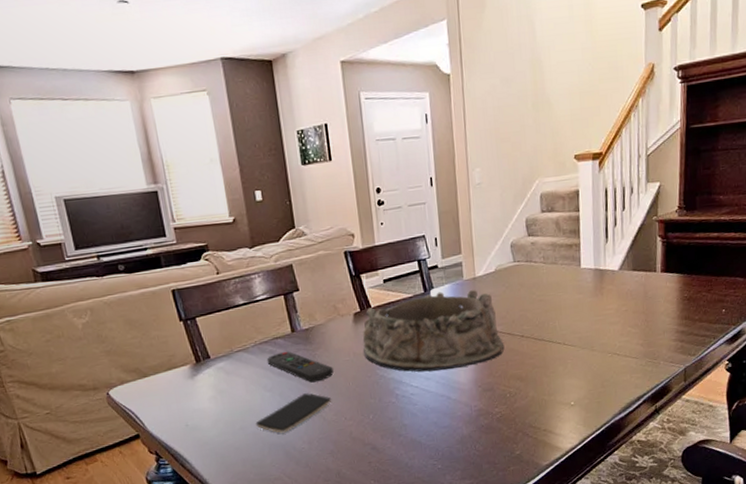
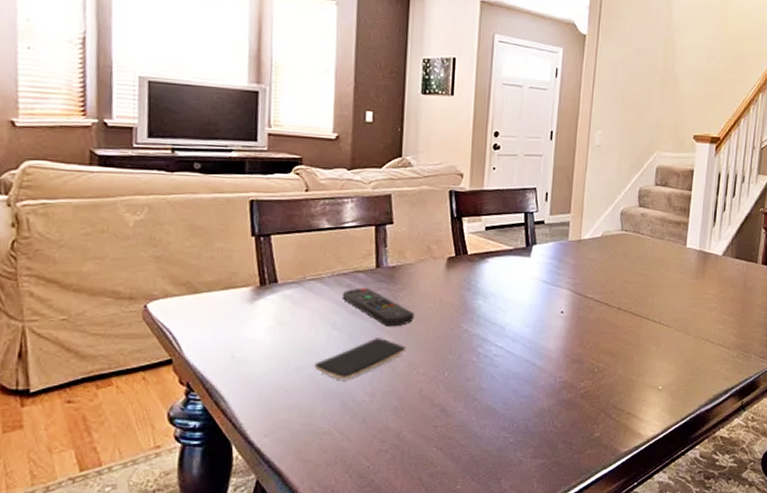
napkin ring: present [362,289,505,372] -> none [451,249,600,334]

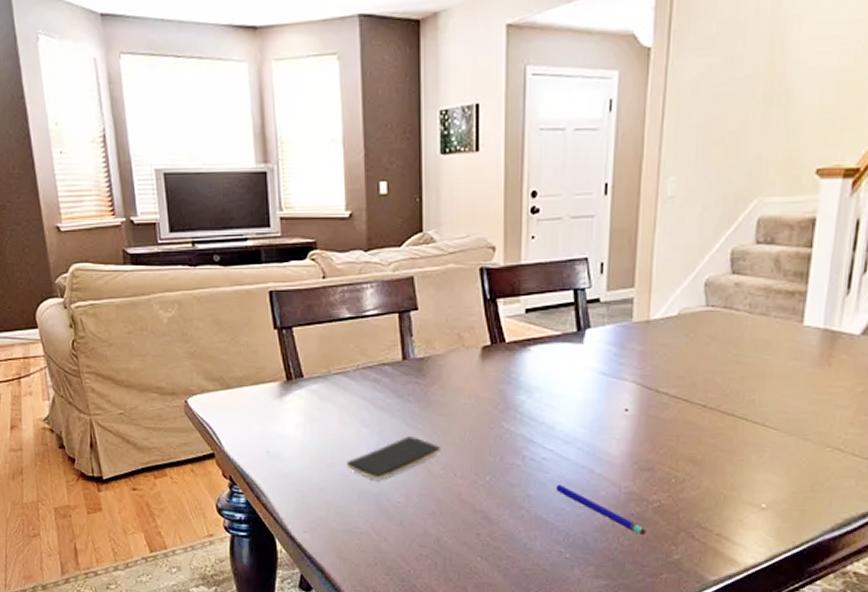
remote control: present [342,287,414,327] -> none [368,382,448,425]
pen: none [504,378,575,418] -> present [555,485,647,536]

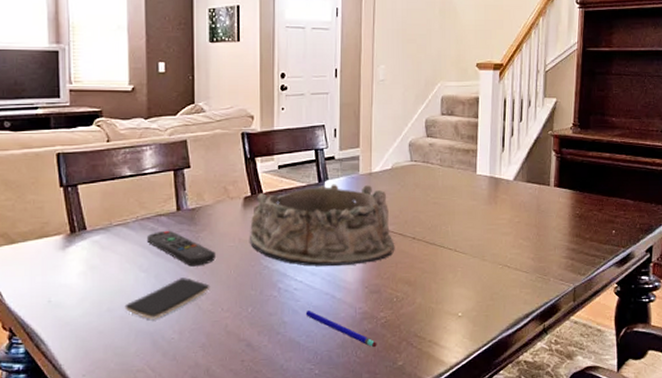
remote control: none [368,382,448,425] -> present [146,230,216,267]
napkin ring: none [489,333,677,435] -> present [250,184,395,267]

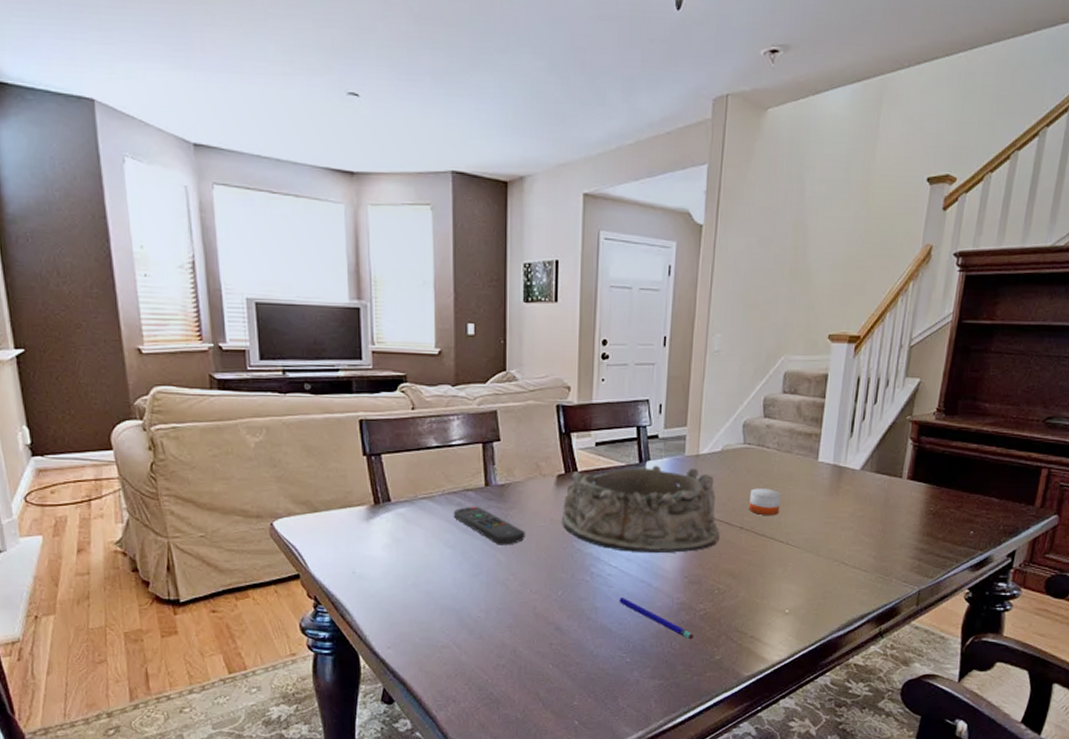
smartphone: present [124,277,210,321] -> none [430,556,519,598]
candle: none [419,201,447,225] -> present [749,488,781,515]

